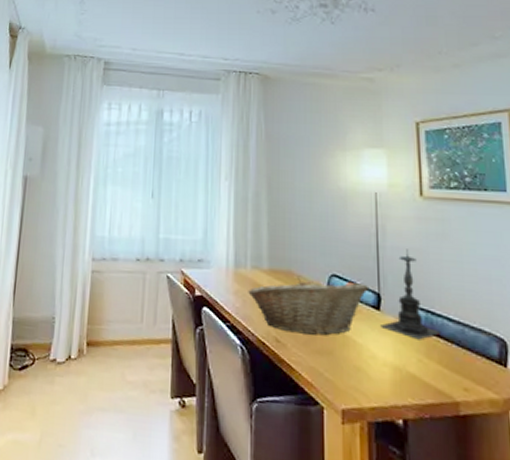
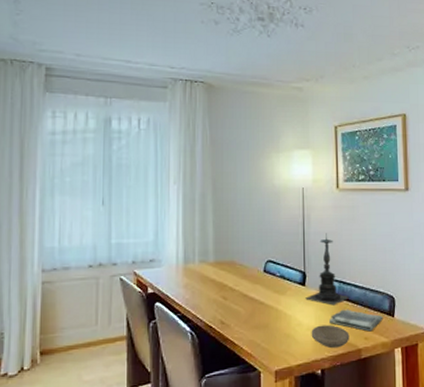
fruit basket: present [248,277,370,336] -> none [196,264,297,314]
bowl: none [388,362,442,396] -> present [311,324,350,349]
dish towel: none [413,346,491,382] -> present [330,309,383,332]

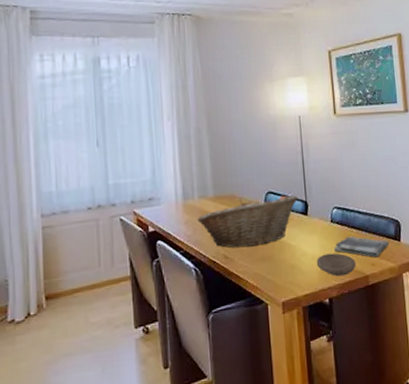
fruit basket: none [196,264,297,314] -> present [197,195,299,248]
candle holder: present [305,233,349,306] -> none [309,160,353,234]

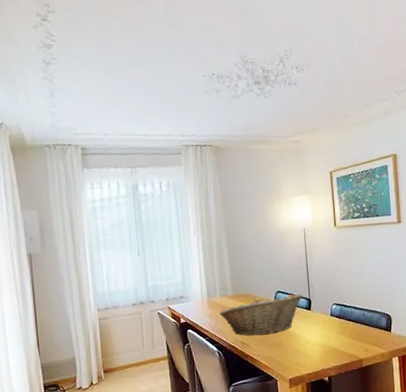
bowl: present [316,253,356,277] -> none [318,341,352,360]
dish towel: present [334,236,389,258] -> none [333,327,381,345]

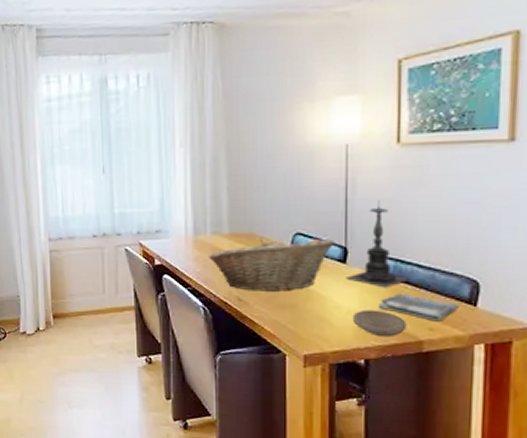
candle holder: none [311,265,350,325] -> present [346,200,408,288]
bowl: none [318,341,352,360] -> present [352,309,407,338]
dish towel: none [333,327,381,345] -> present [379,293,459,322]

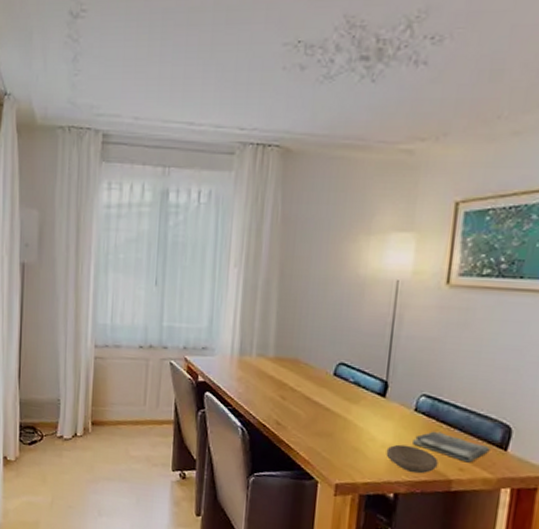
fruit basket: present [209,238,336,292] -> none [252,365,378,420]
candle holder: present [346,200,408,288] -> none [384,338,444,425]

